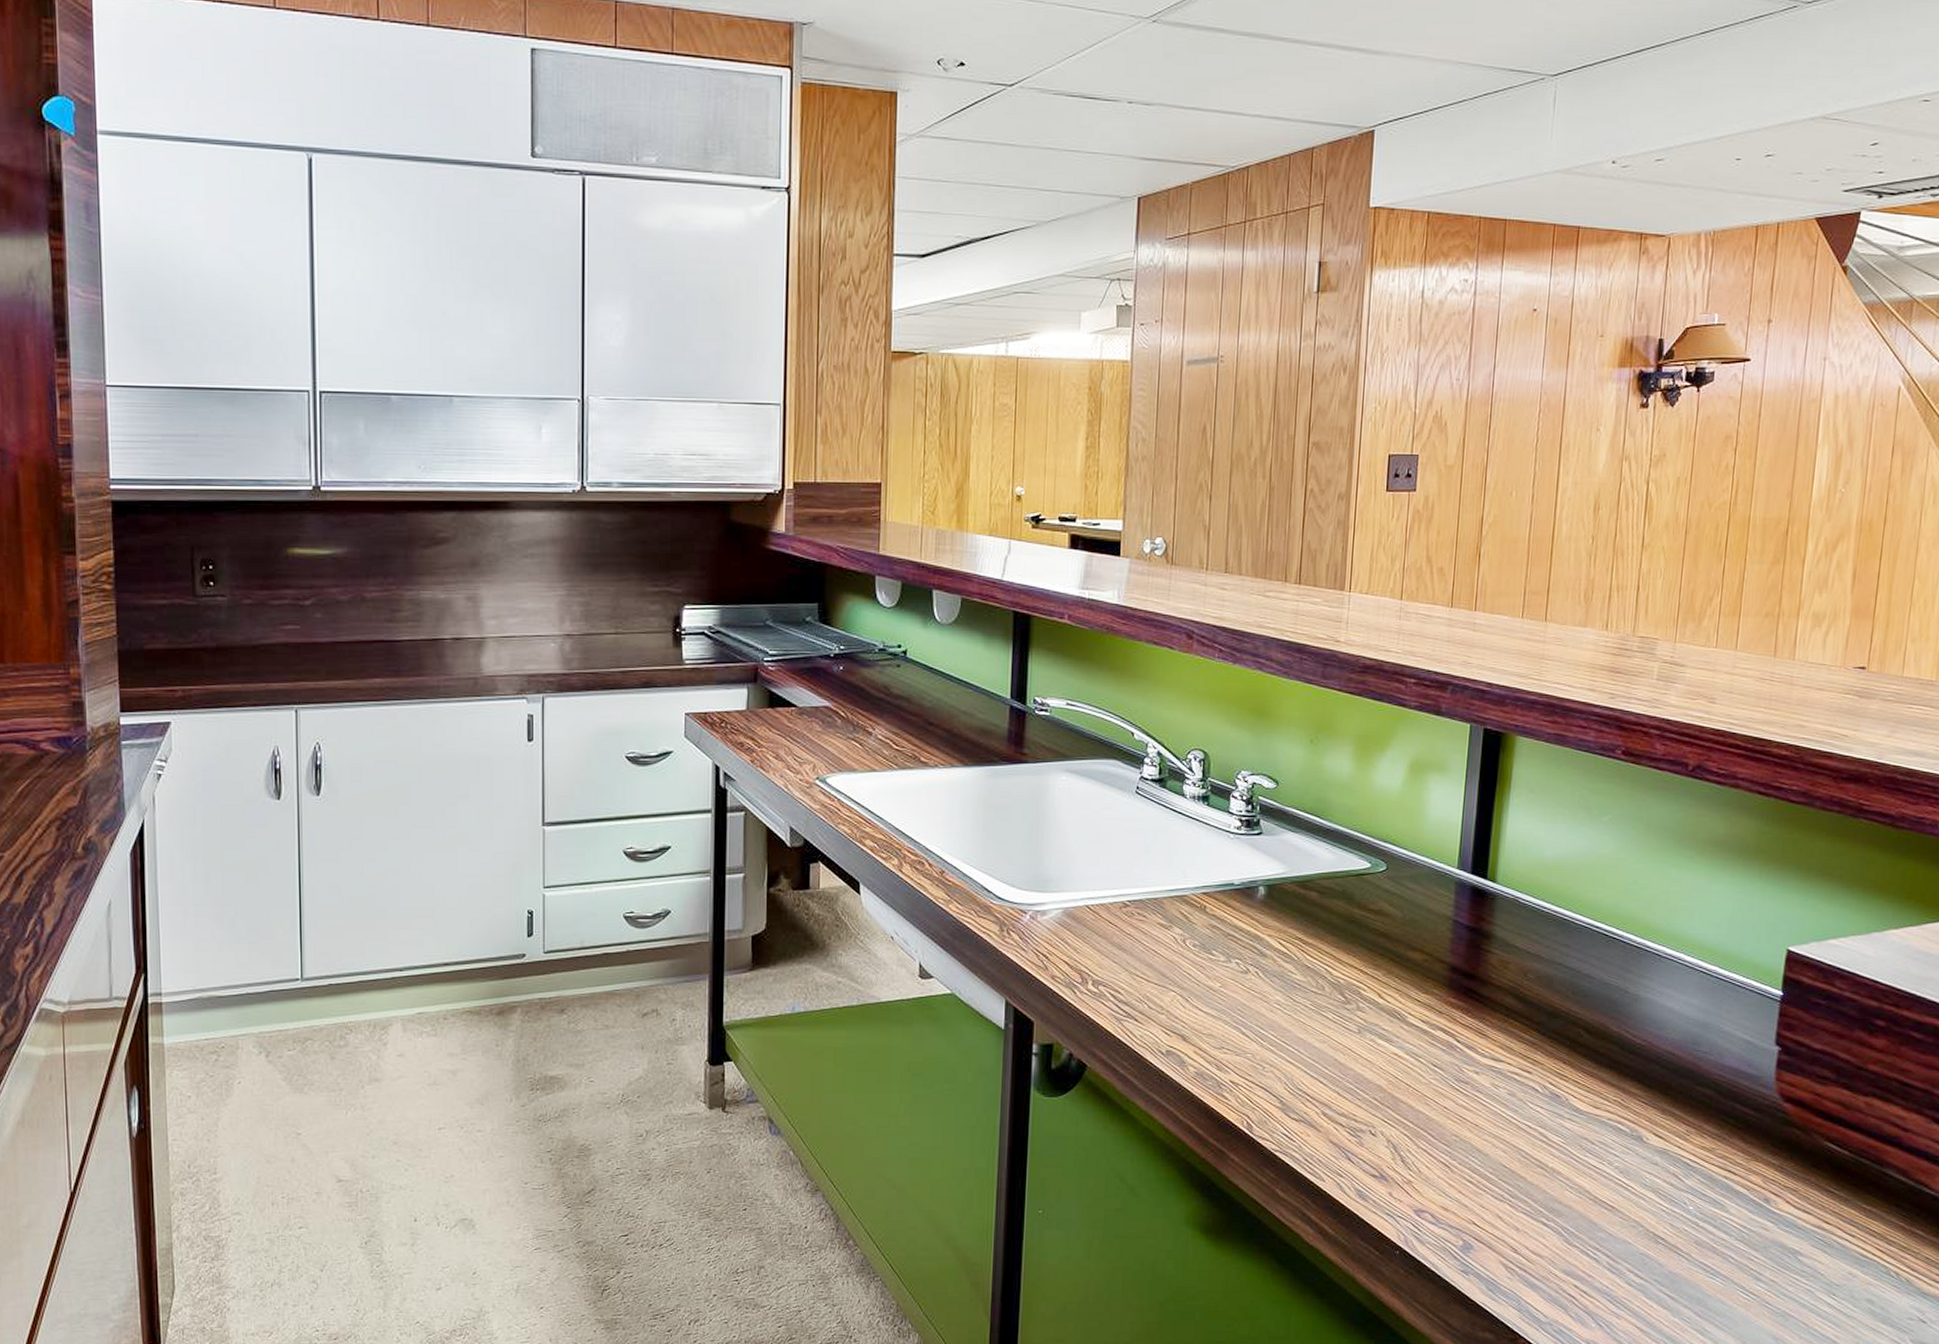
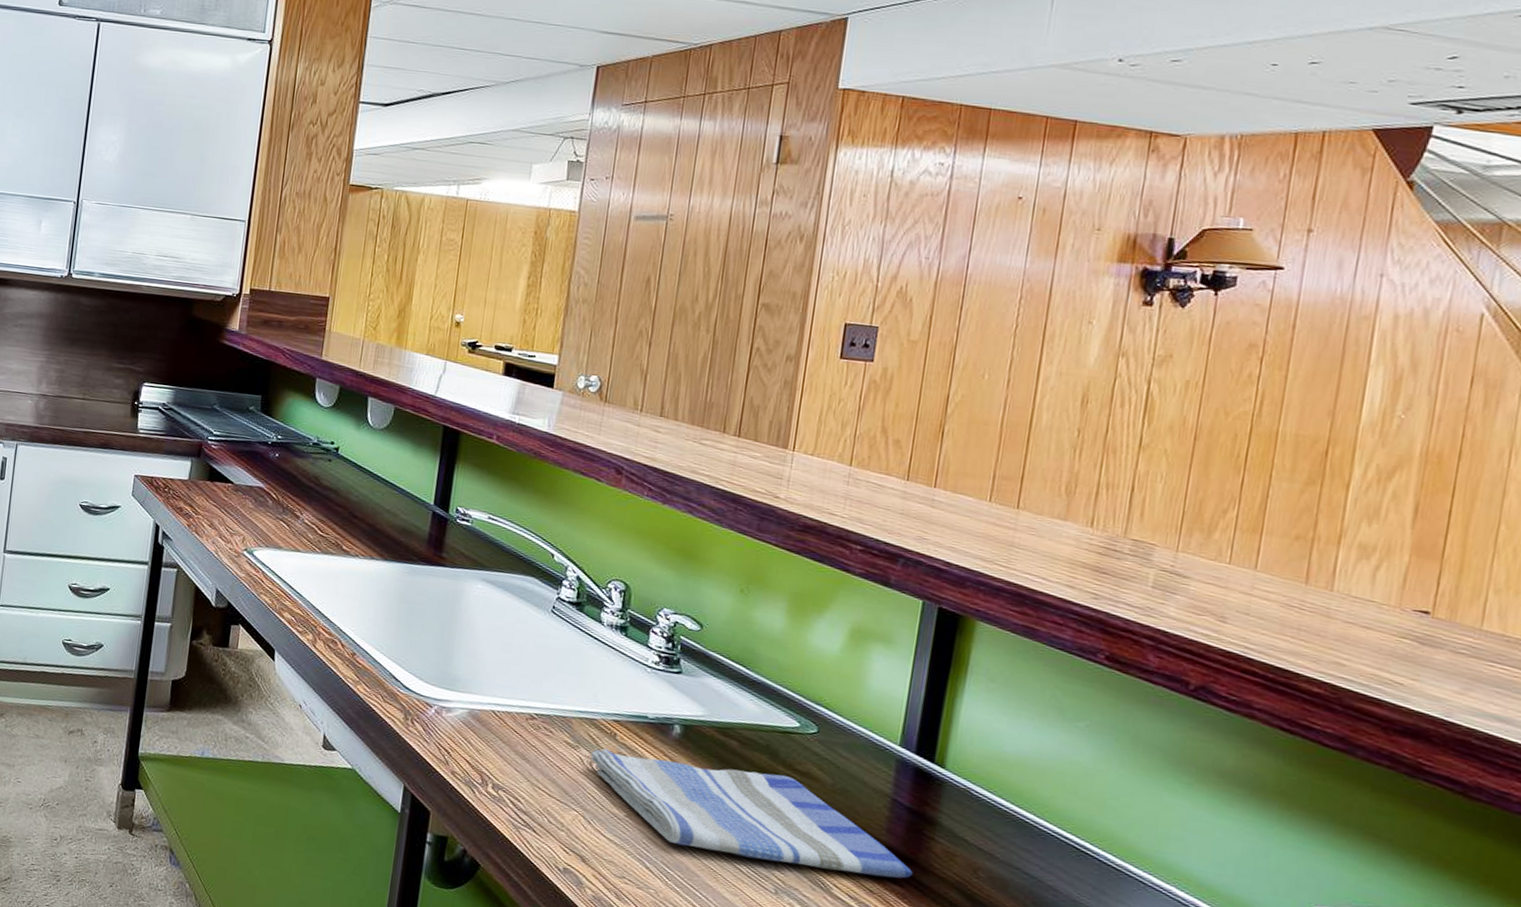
dish towel: none [1183,918,1475,1005] -> present [590,748,913,879]

